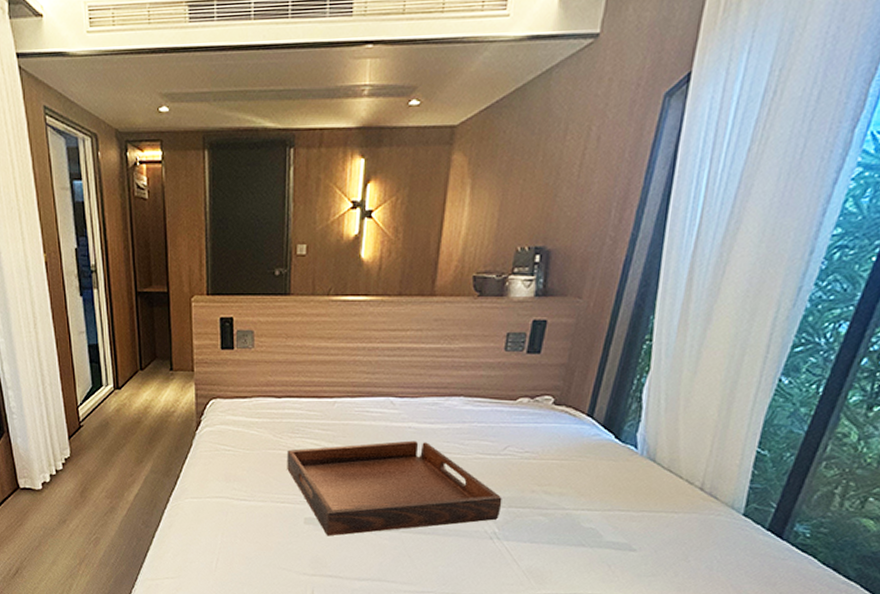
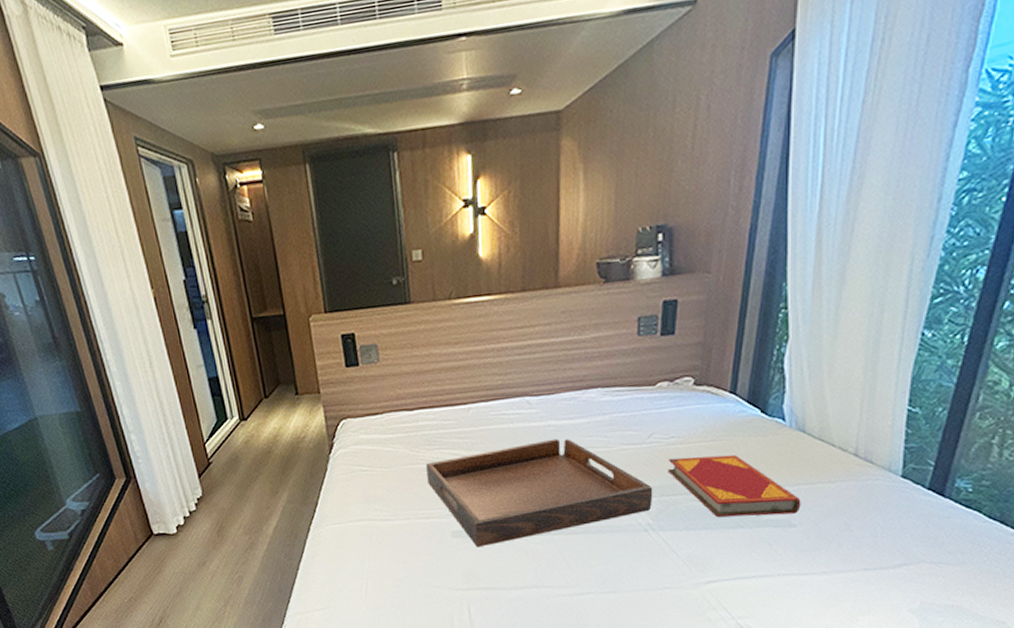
hardback book: none [518,472,644,539] -> present [667,454,801,517]

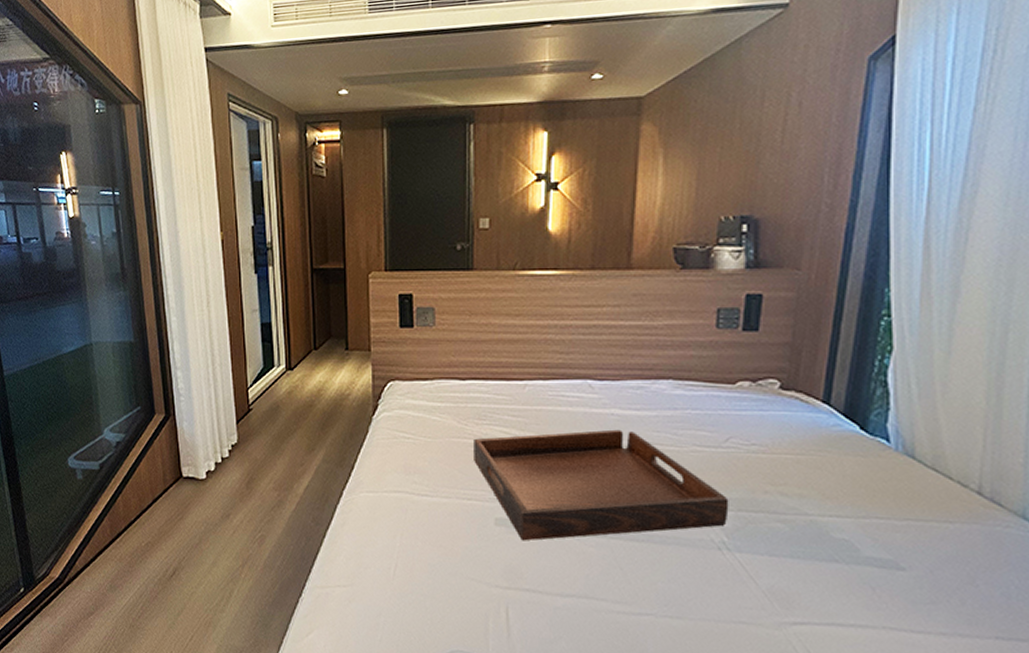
hardback book: present [667,454,801,517] -> none [747,468,911,555]

